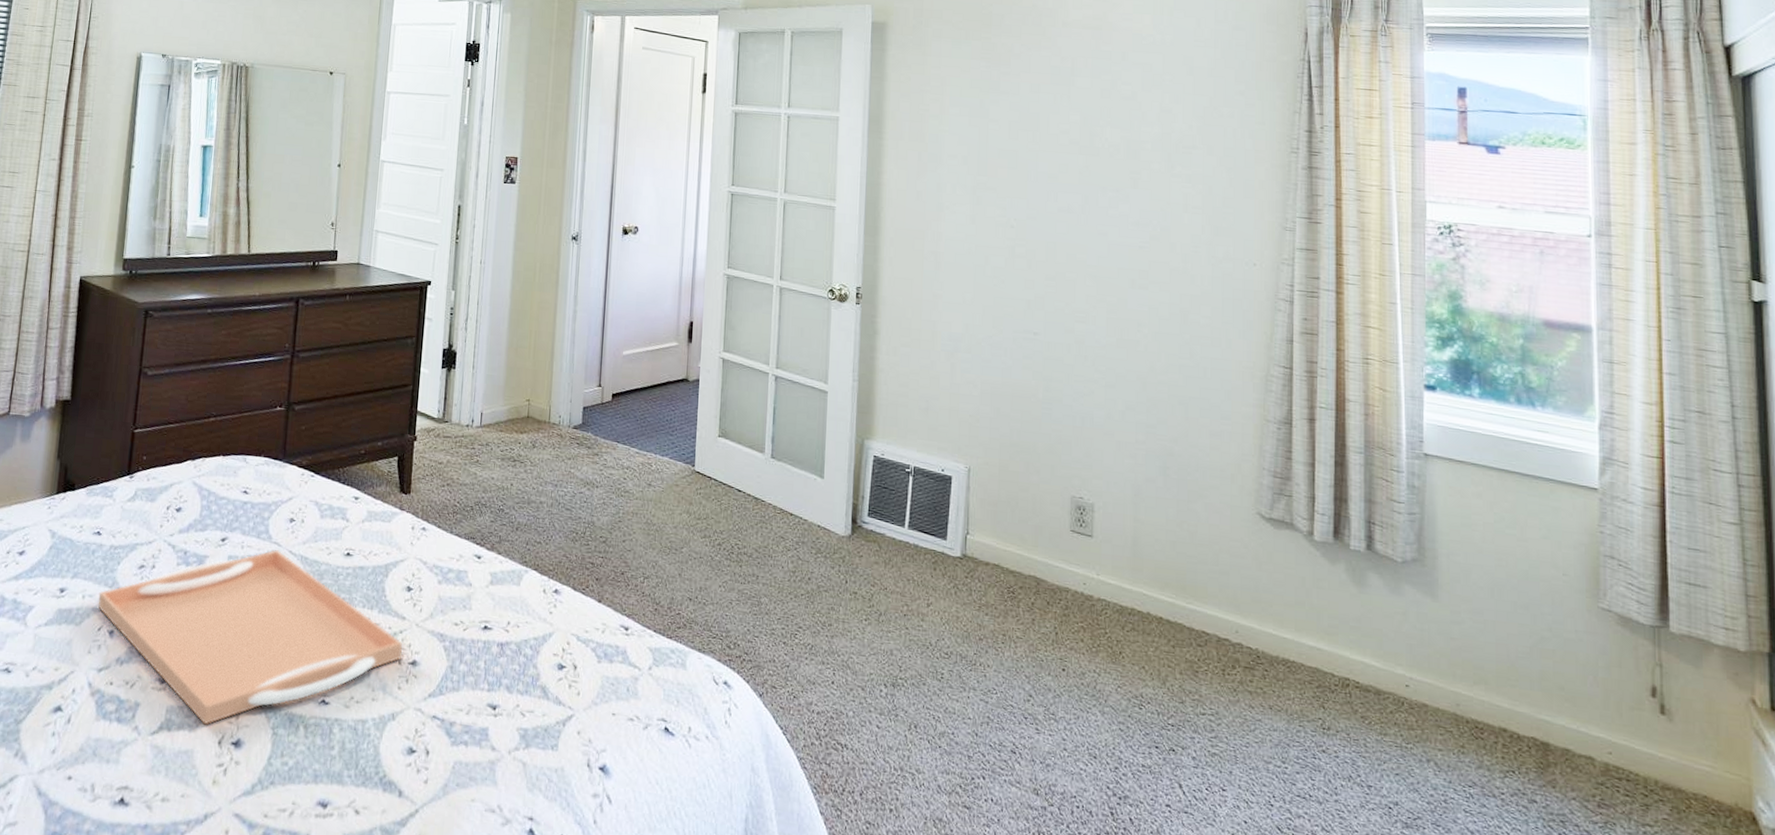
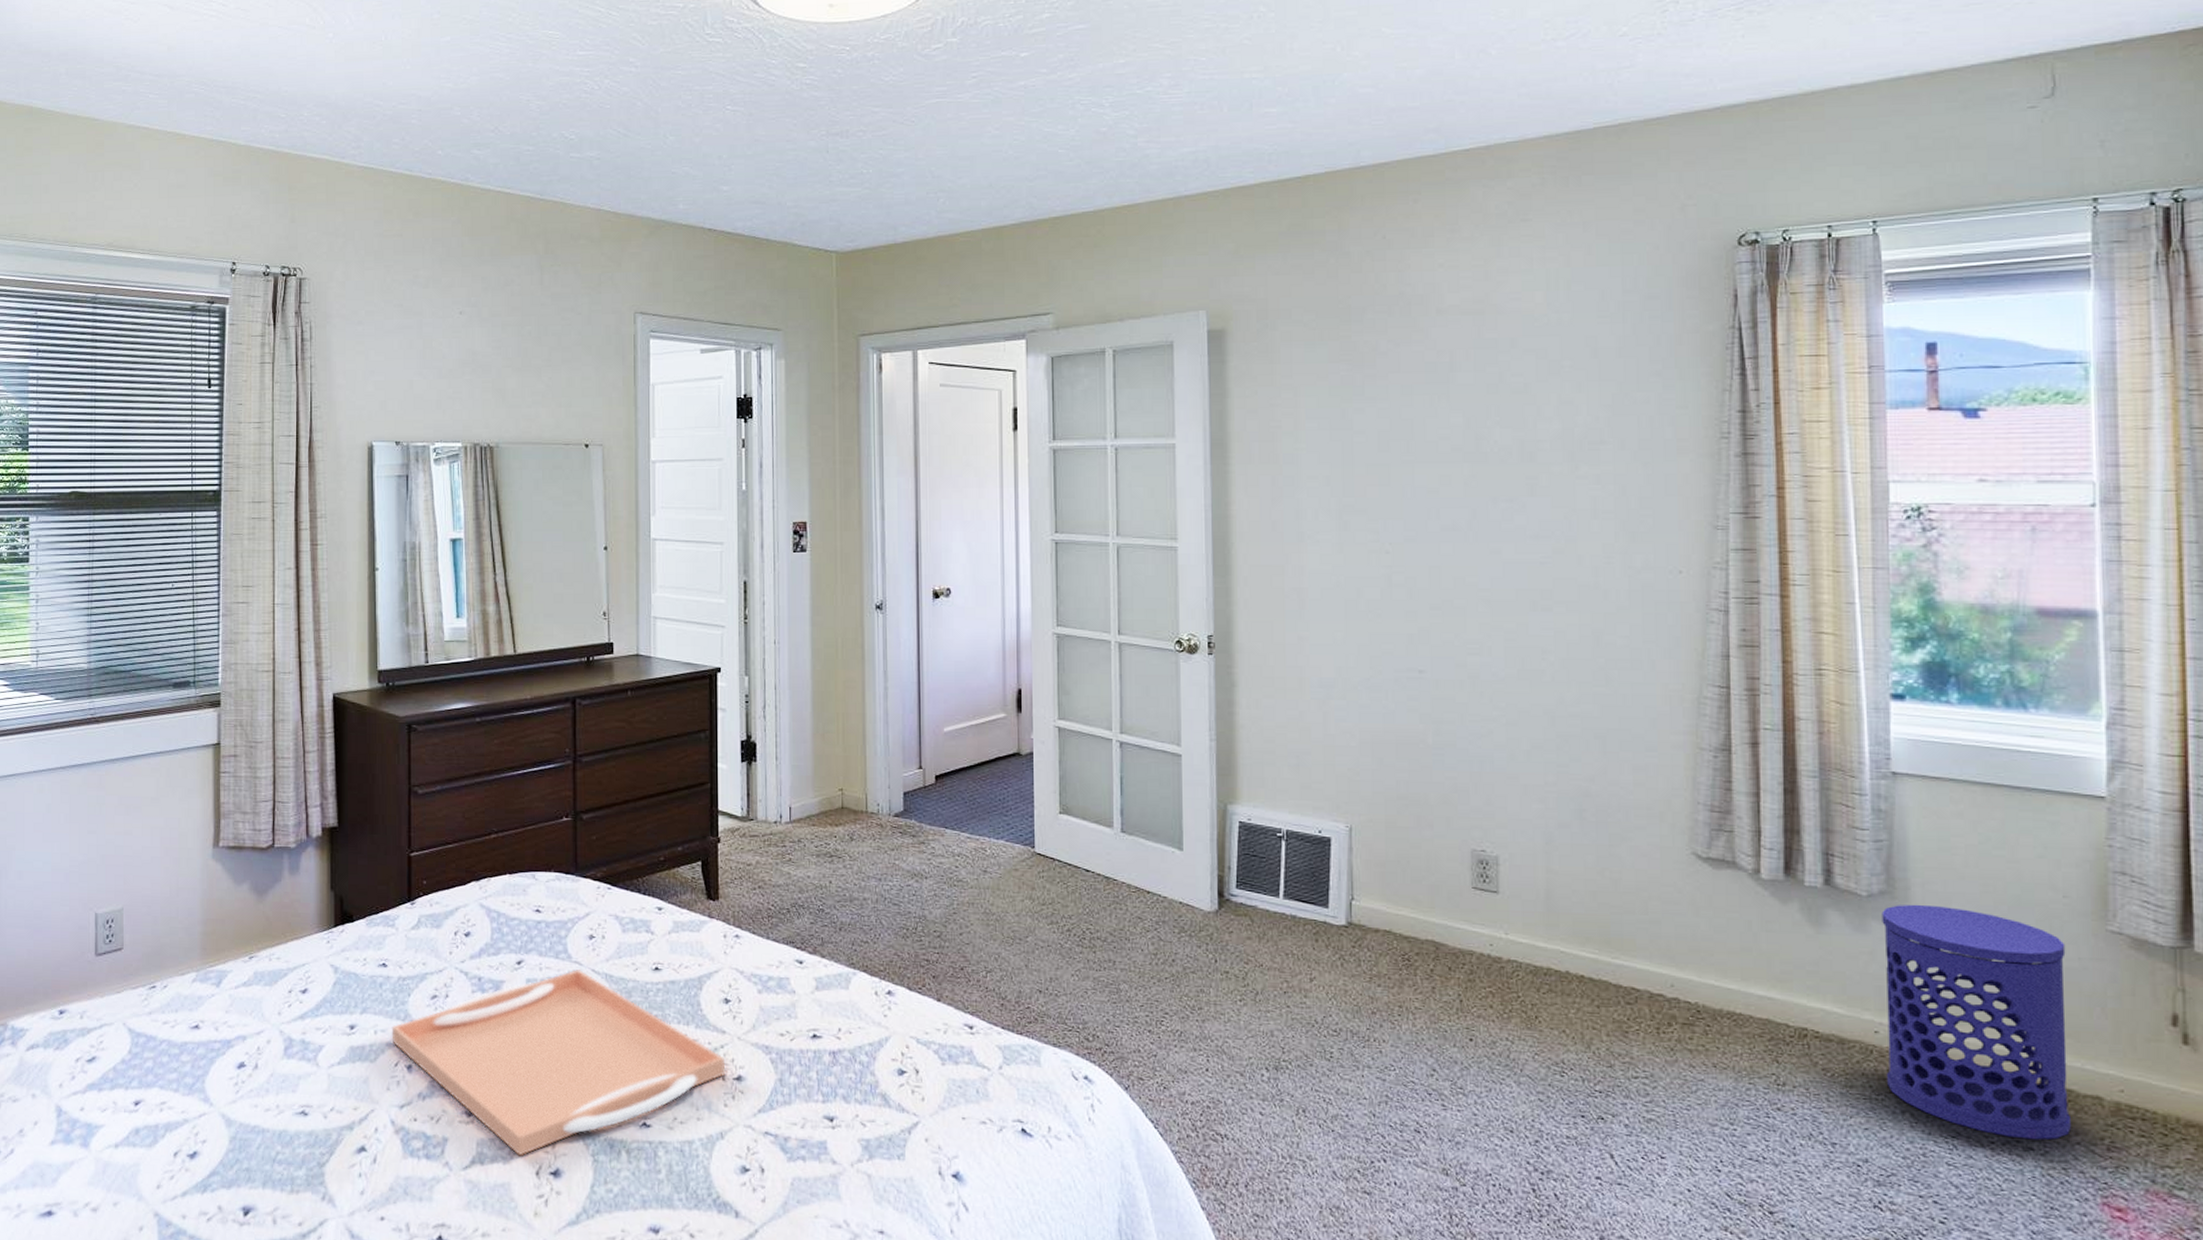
waste bin: none [1413,572,1568,794] -> present [1881,904,2071,1140]

